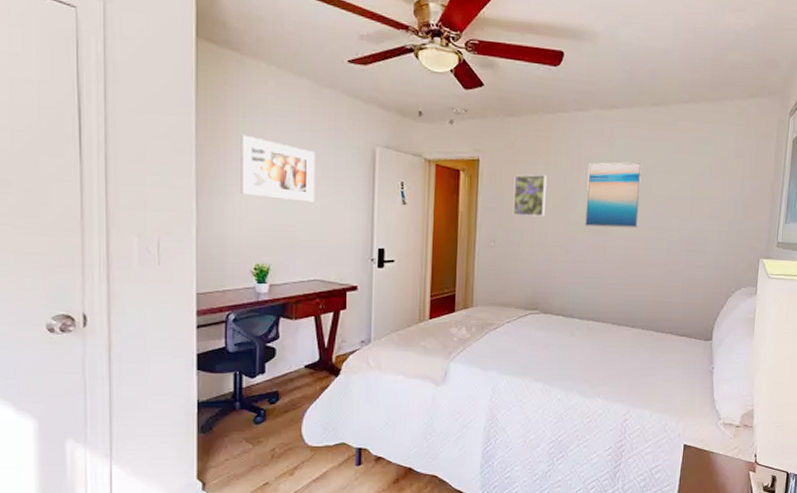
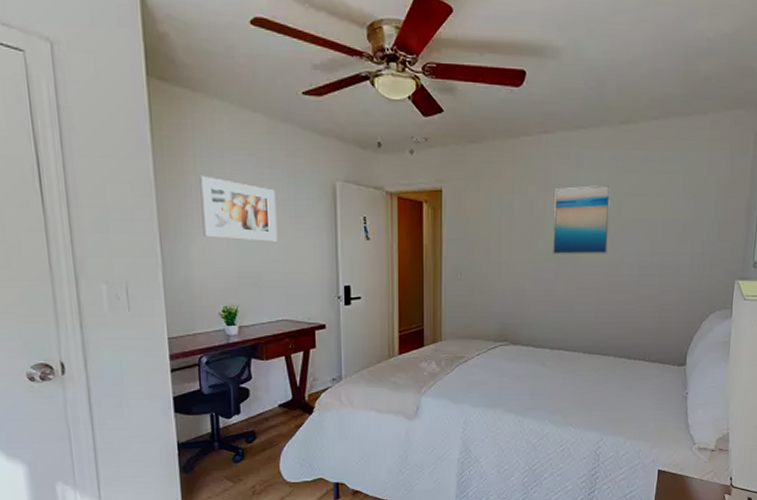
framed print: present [512,174,547,217] -> none [478,202,512,246]

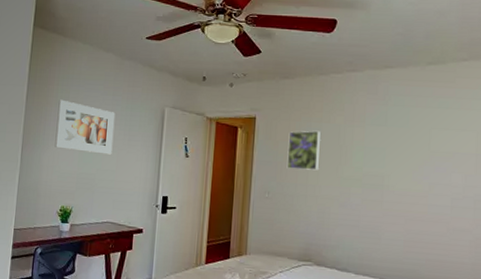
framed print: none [478,202,512,246] -> present [286,130,320,171]
wall art: present [553,184,612,254] -> none [360,118,420,184]

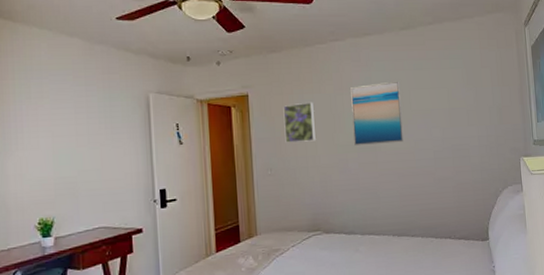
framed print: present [54,99,116,155] -> none [17,95,94,153]
wall art: none [360,118,420,184] -> present [350,81,404,145]

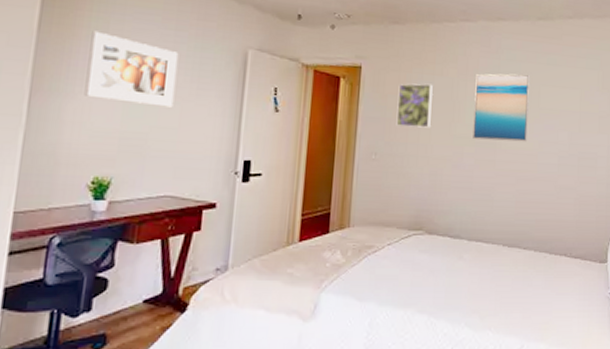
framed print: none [17,95,94,153] -> present [84,30,179,107]

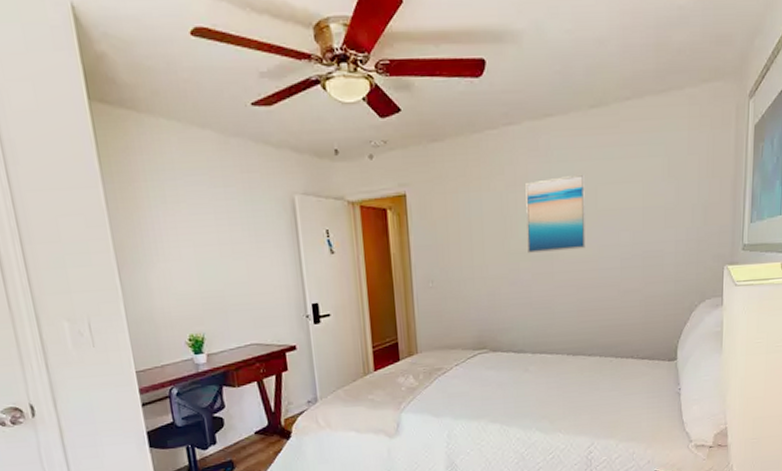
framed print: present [84,30,179,107] -> none [152,200,239,265]
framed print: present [396,83,433,128] -> none [446,202,483,251]

